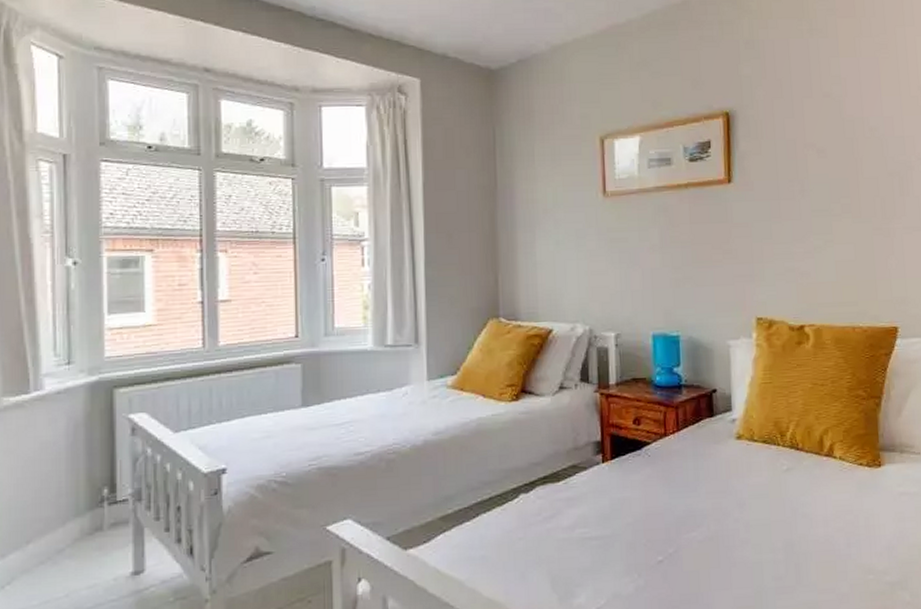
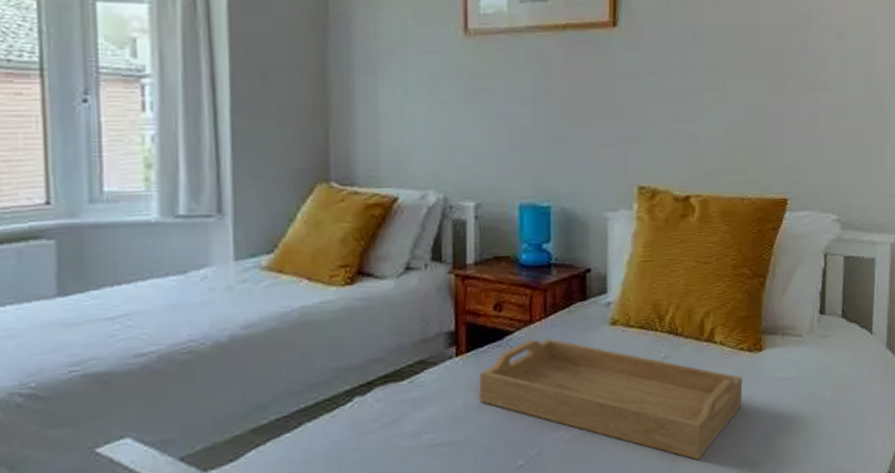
serving tray: none [622,449,864,566] -> present [479,338,743,461]

